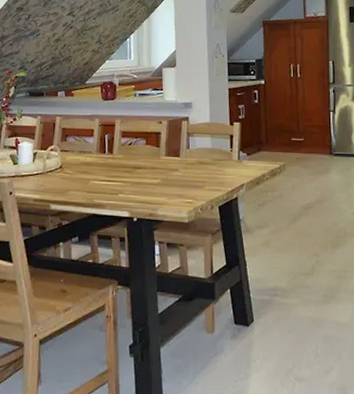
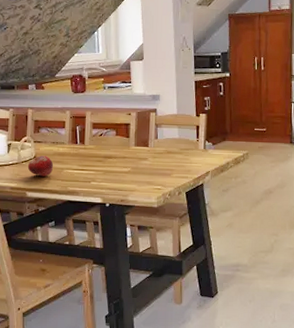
fruit: none [52,165,80,188] -> present [27,156,54,177]

